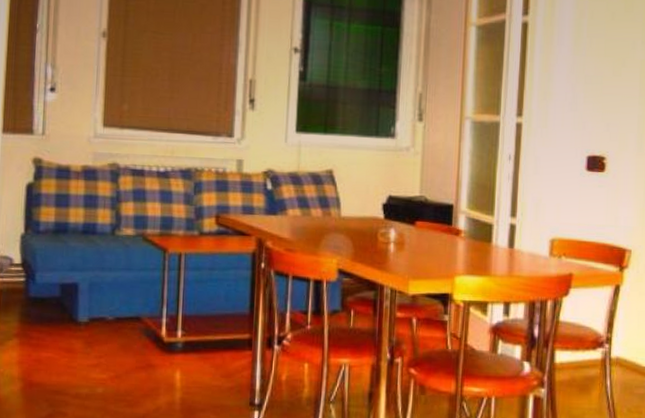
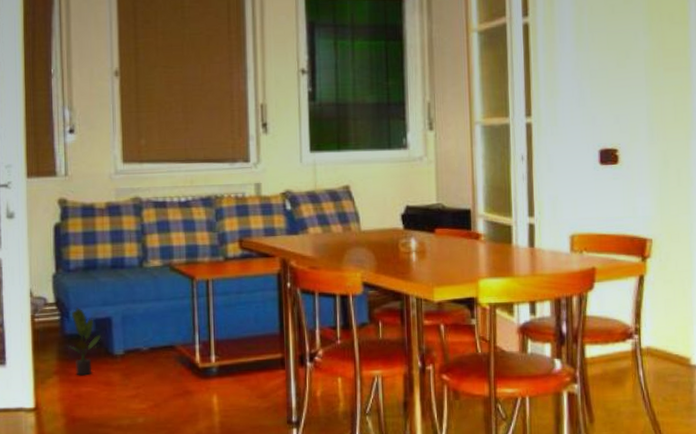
potted plant: none [30,271,66,341] -> present [67,308,101,376]

